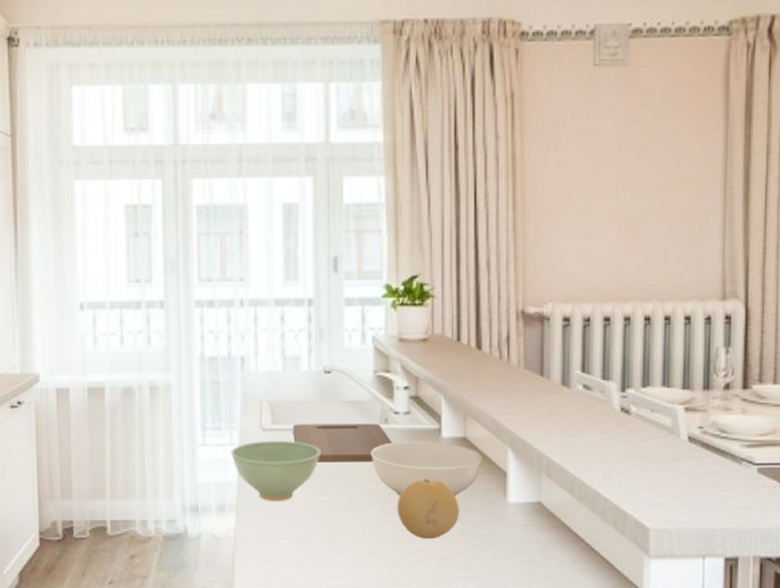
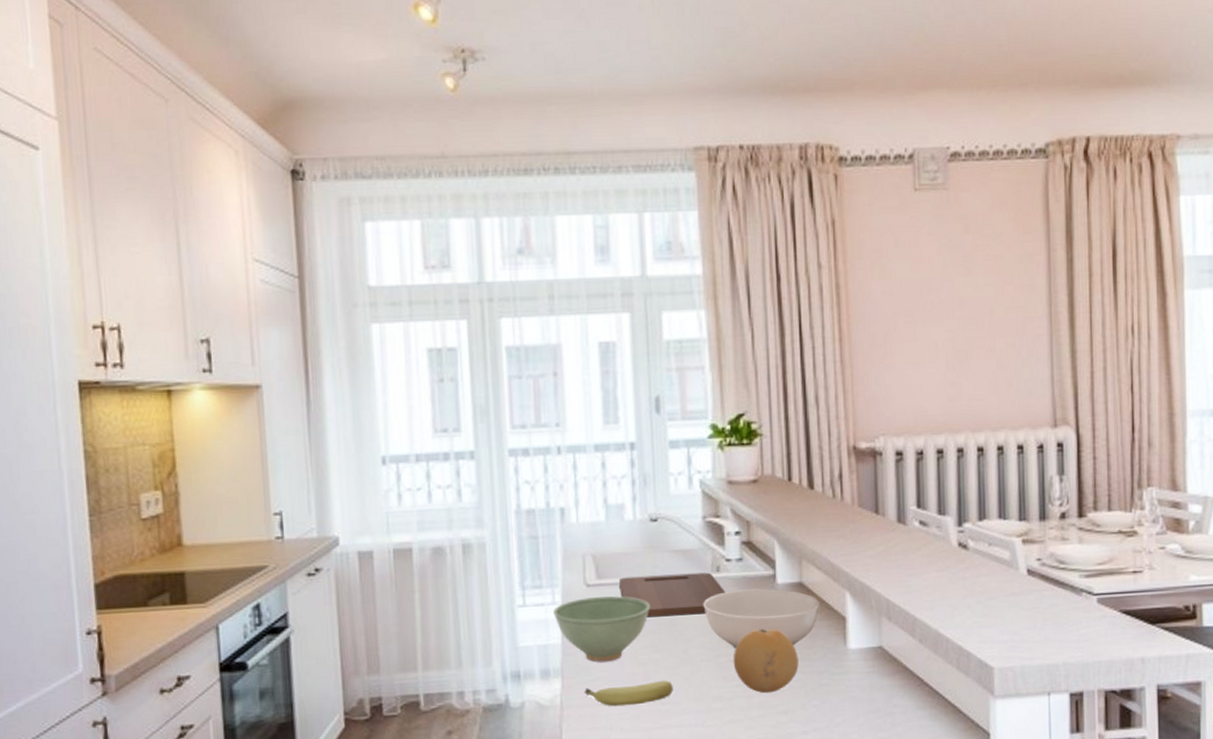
fruit: none [256,521,339,543] -> present [584,680,673,707]

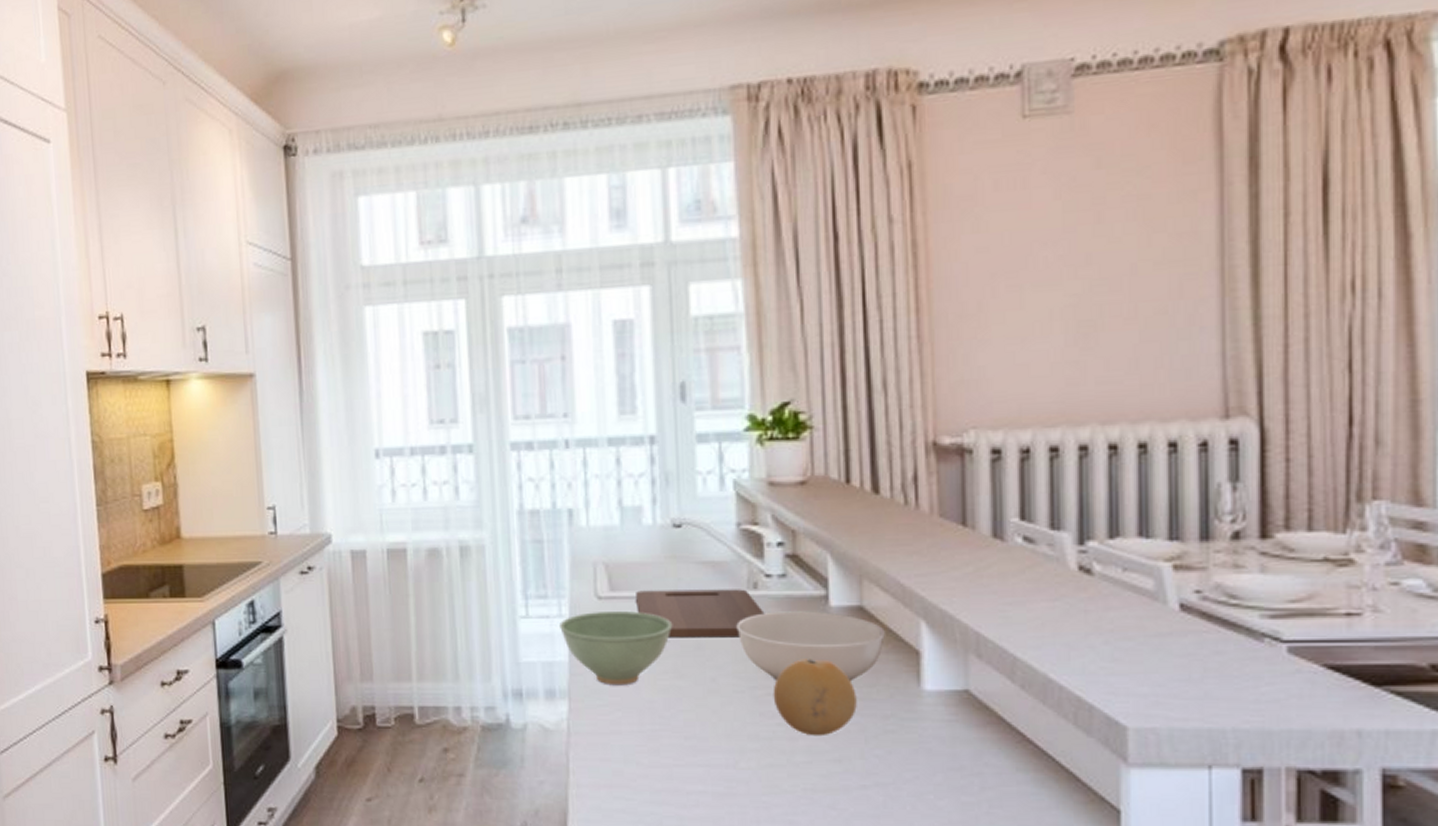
fruit: present [584,680,673,707] -> none [594,711,699,738]

